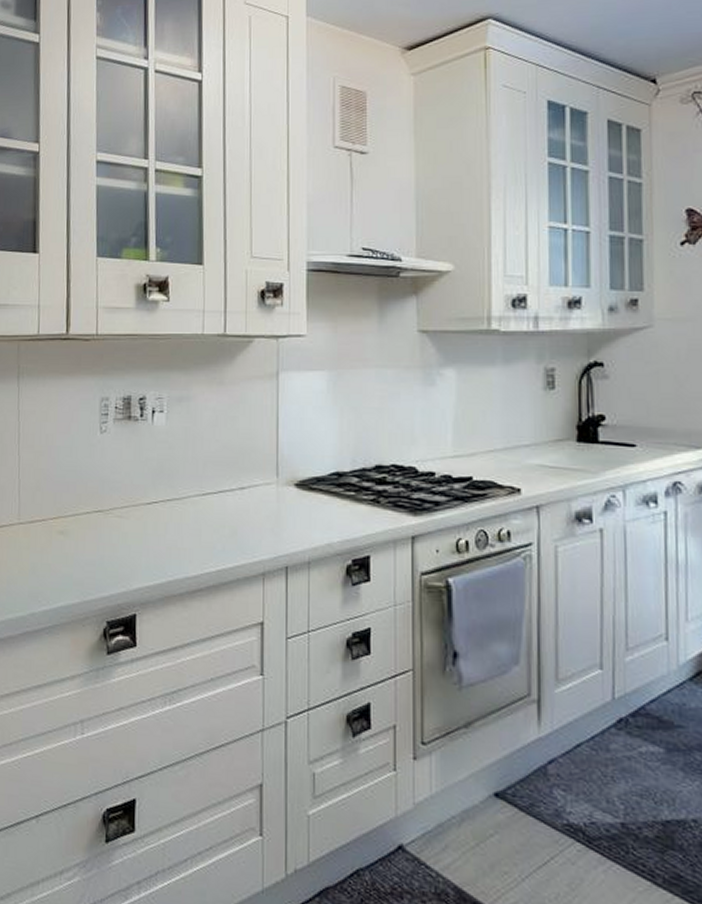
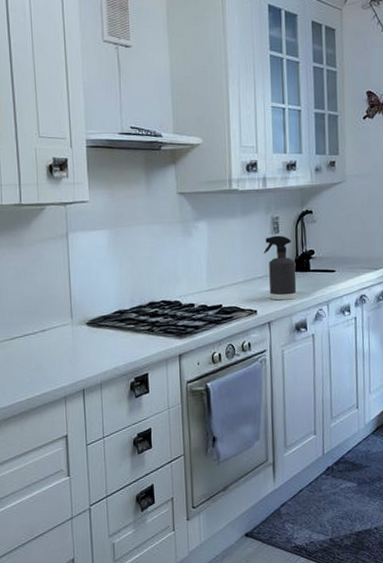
spray bottle: none [532,392,579,479] -> present [263,235,297,301]

